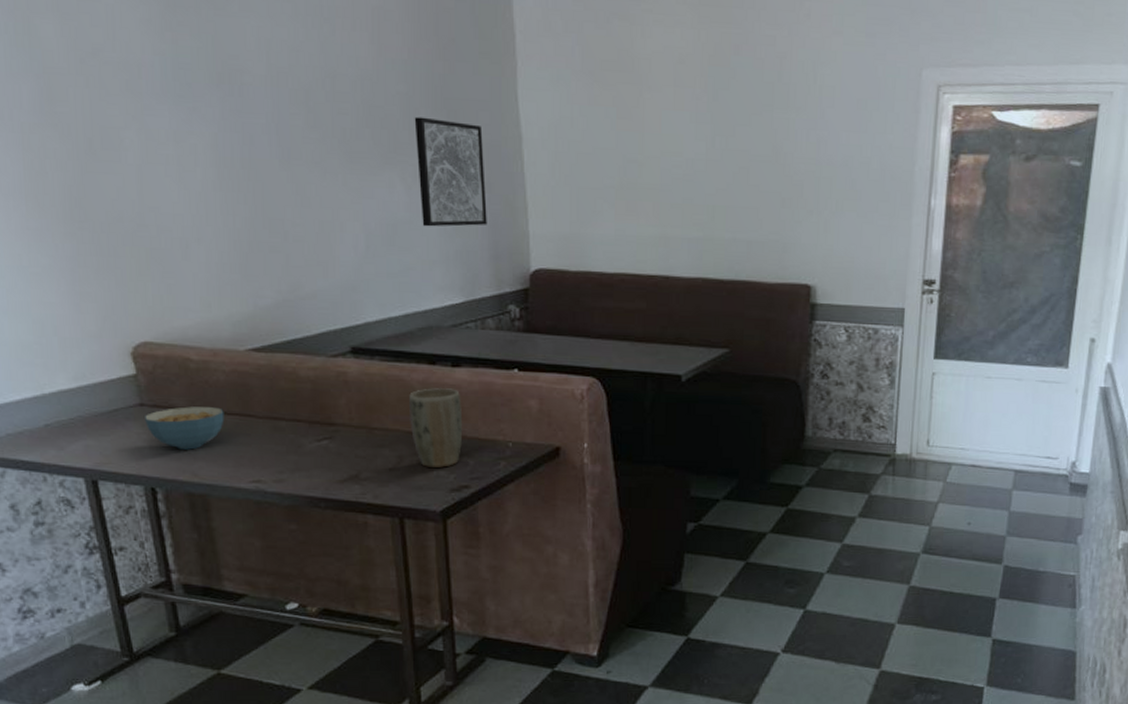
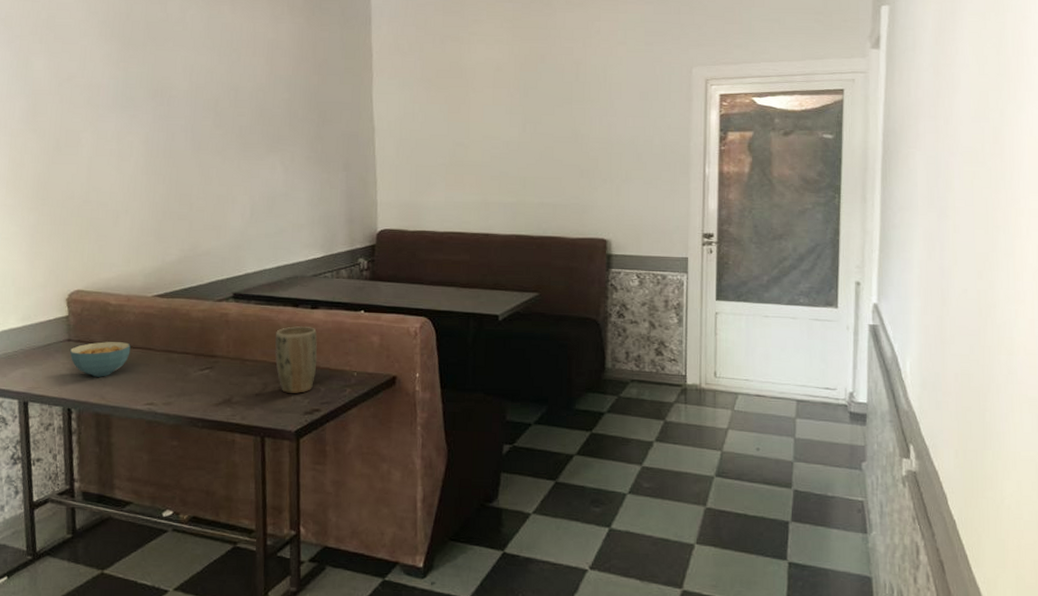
wall art: present [414,116,487,227] -> none [293,116,345,198]

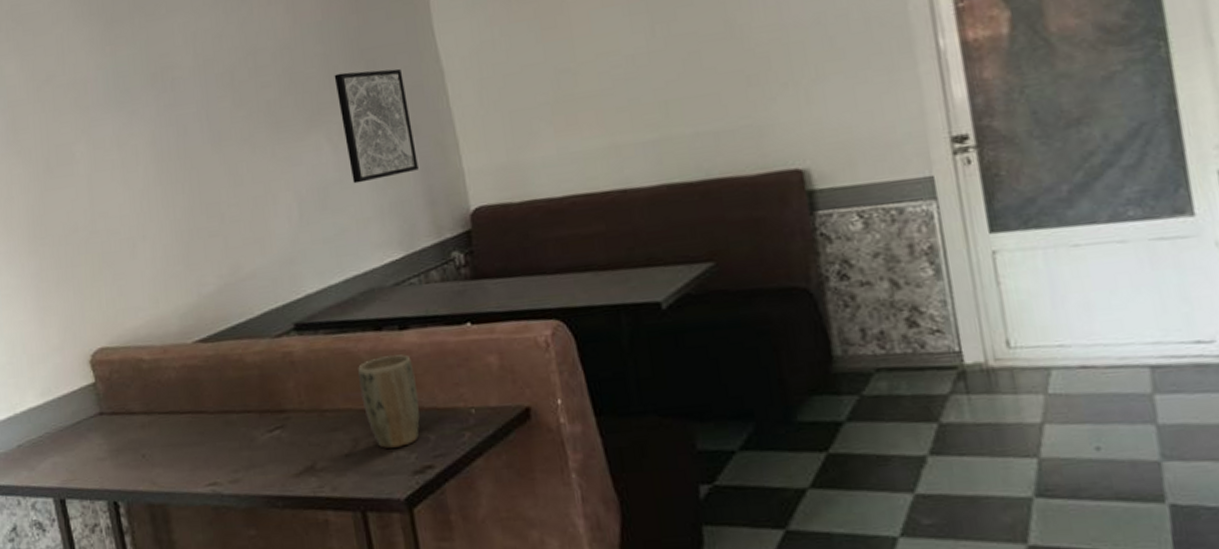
cereal bowl: present [69,341,131,377] -> none [104,407,178,457]
wall art: none [293,116,345,198] -> present [334,68,419,184]

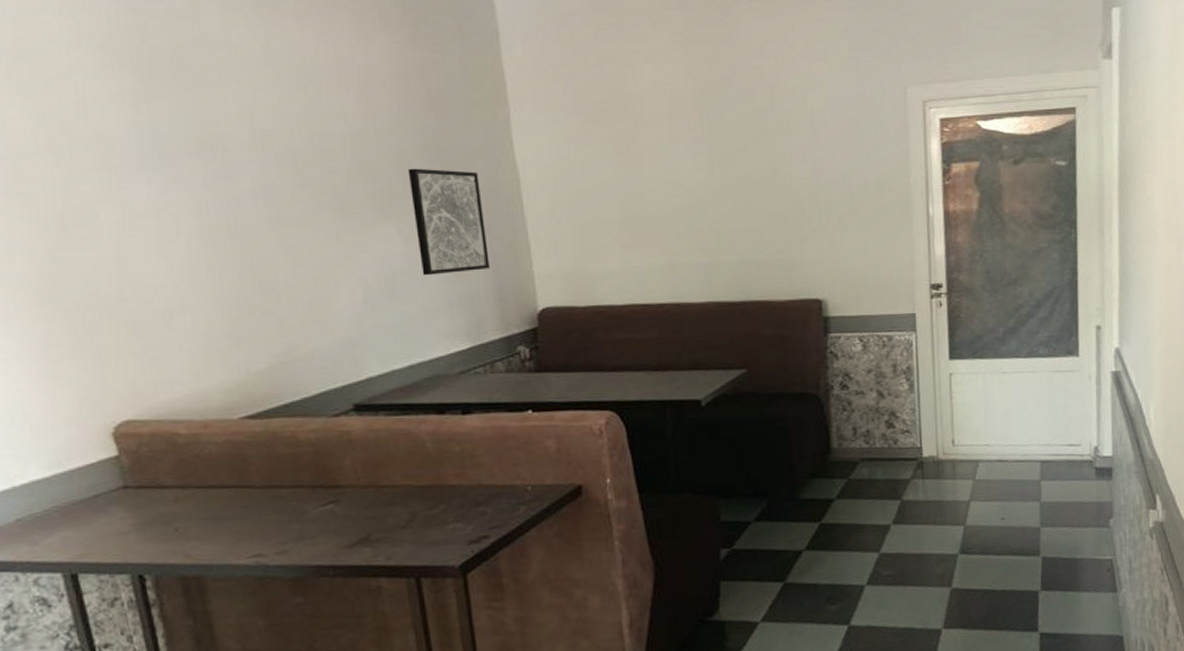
plant pot: present [358,354,420,448] -> none [419,436,479,521]

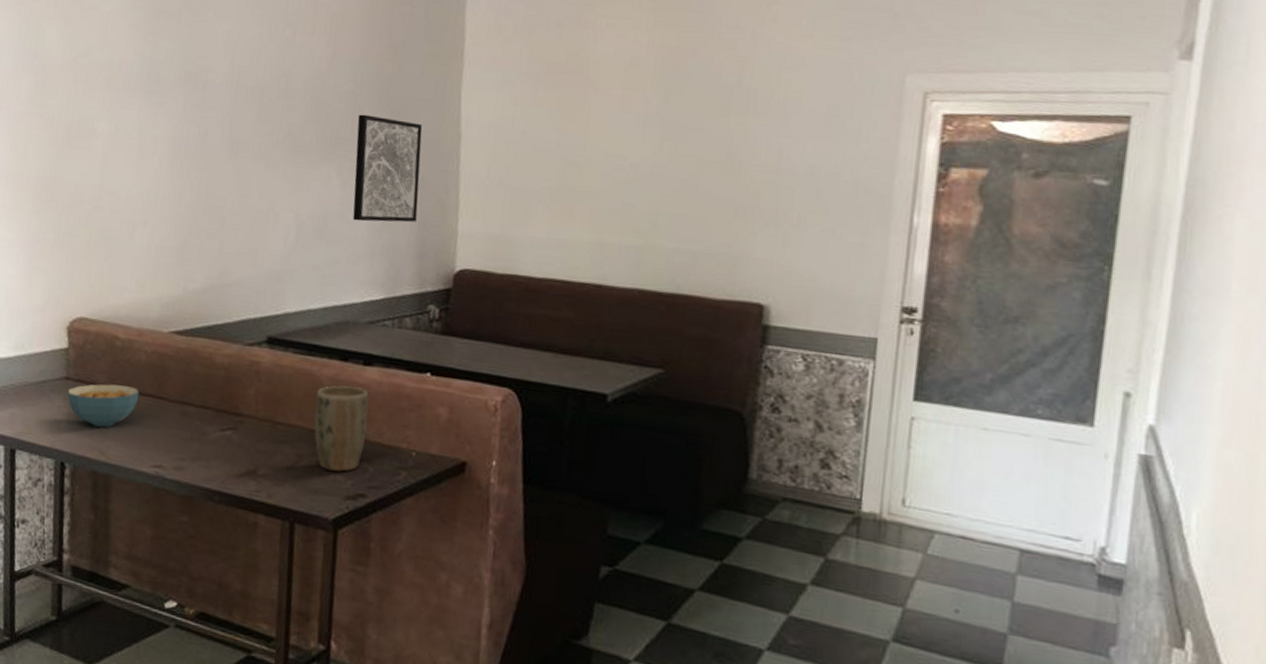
cereal bowl: none [128,481,219,531] -> present [67,383,140,428]
plant pot: none [419,436,479,521] -> present [314,385,369,472]

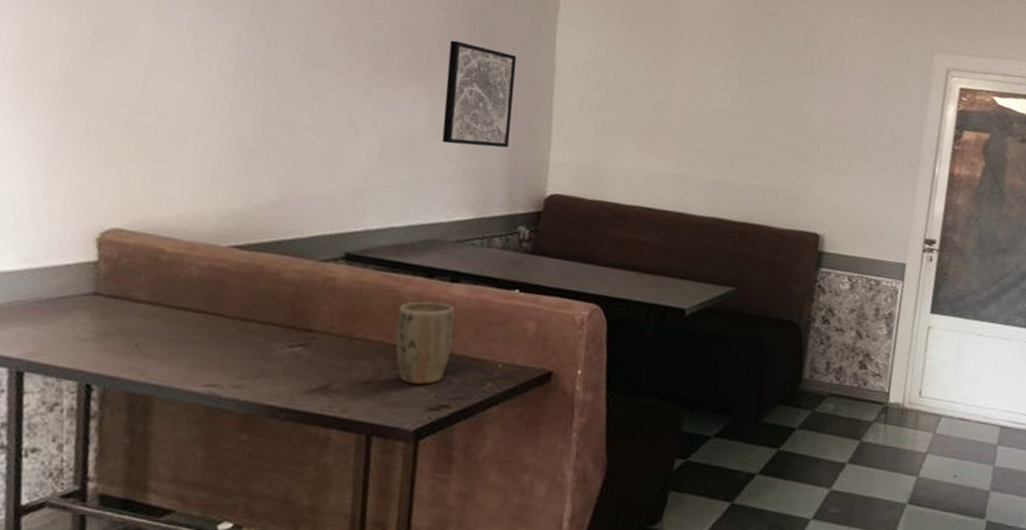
cereal bowl: present [67,383,140,428] -> none [95,299,190,346]

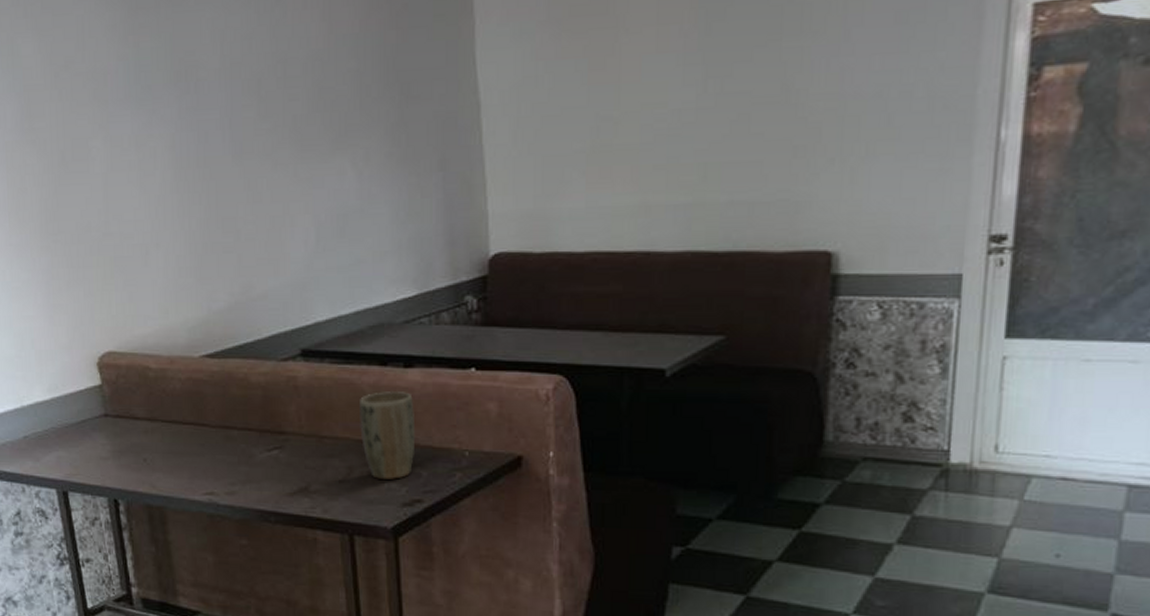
wall art: present [442,40,517,148] -> none [365,93,442,214]

